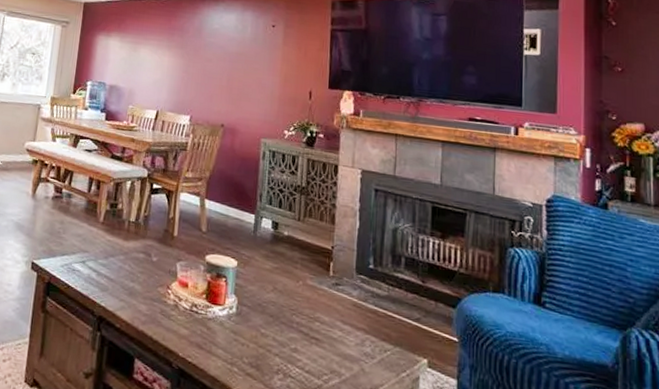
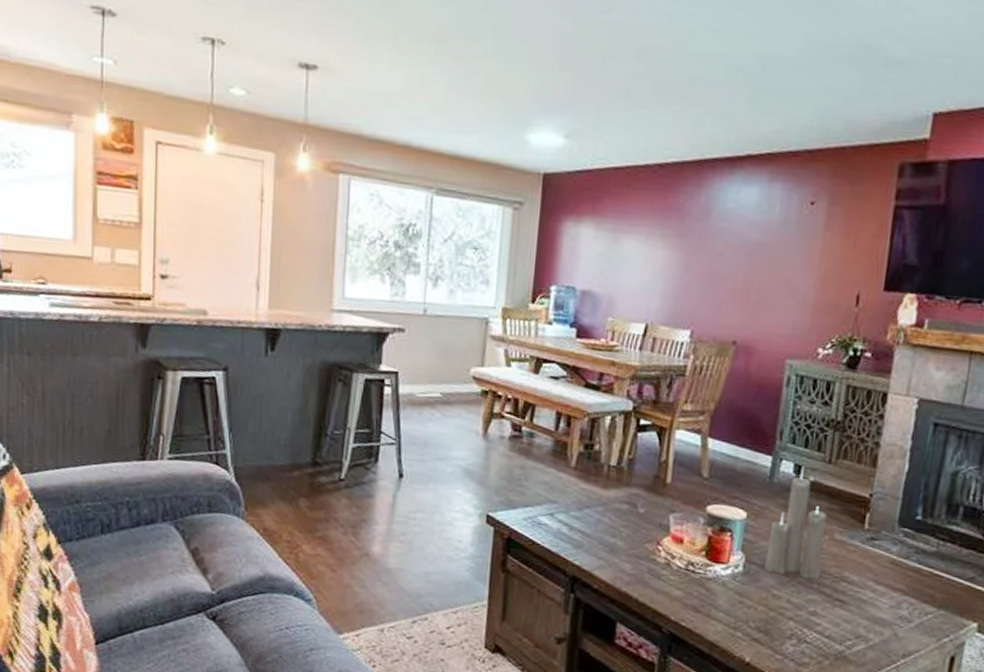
candle: none [252,223,299,321] -> present [763,466,826,581]

